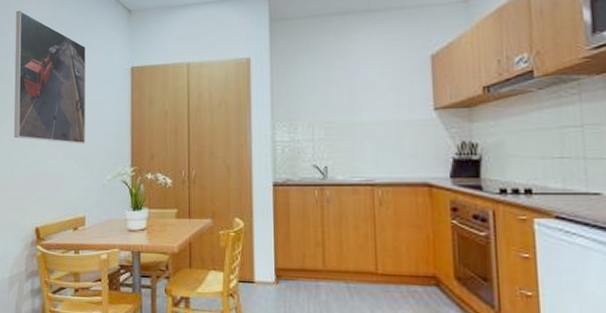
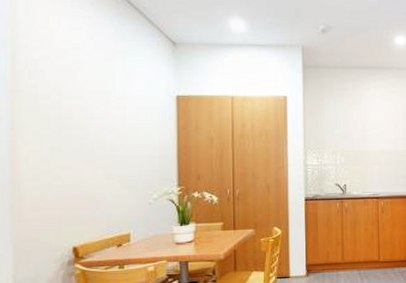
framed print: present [13,10,86,144] -> none [41,27,130,166]

